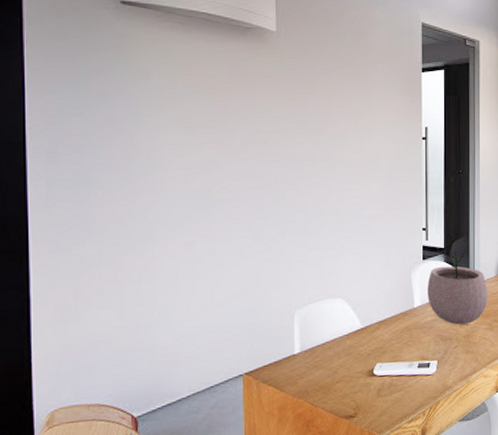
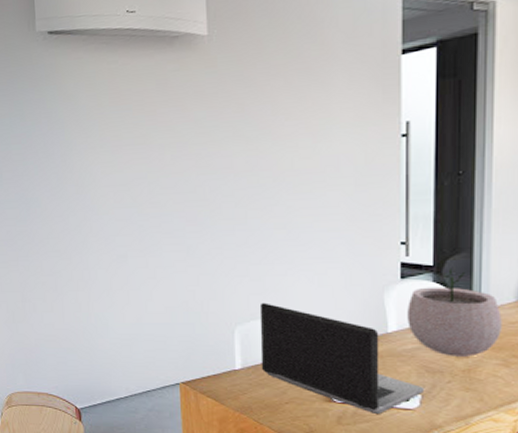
laptop computer: none [316,286,440,383] -> present [259,302,425,414]

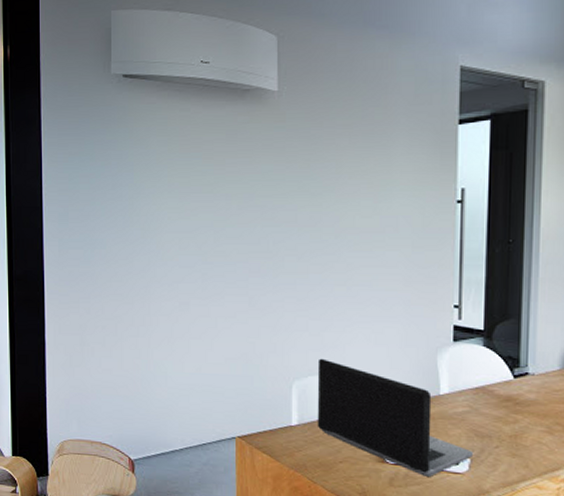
plant pot: present [407,268,502,357] -> none [459,333,547,423]

